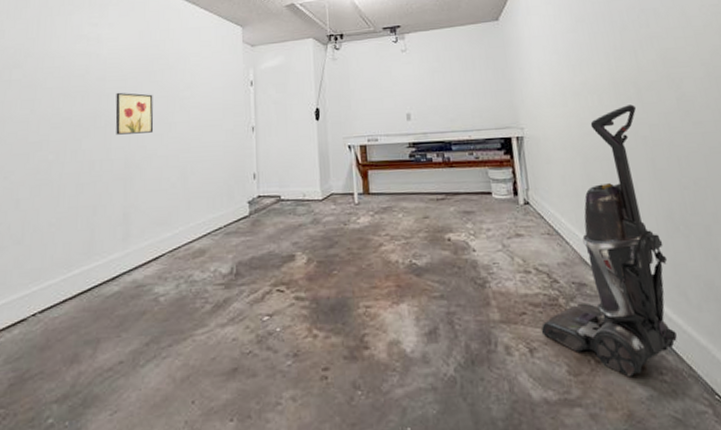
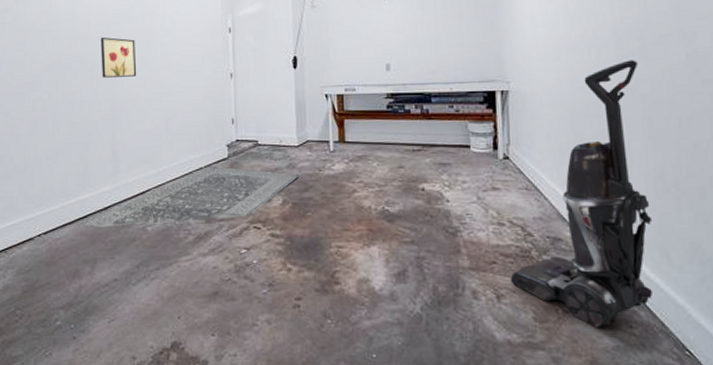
rug: none [86,224,324,302] -> present [82,165,300,228]

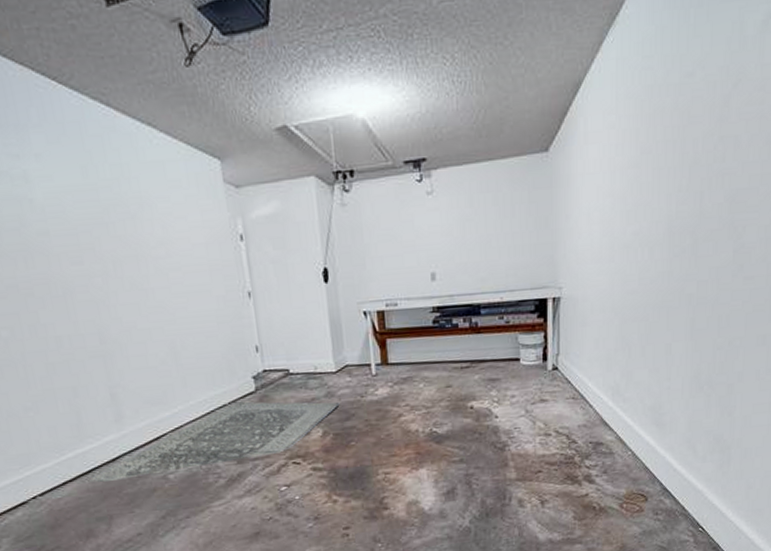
wall art: present [100,36,137,78] -> none [68,251,127,305]
vacuum cleaner: present [510,60,653,328] -> none [554,258,689,519]

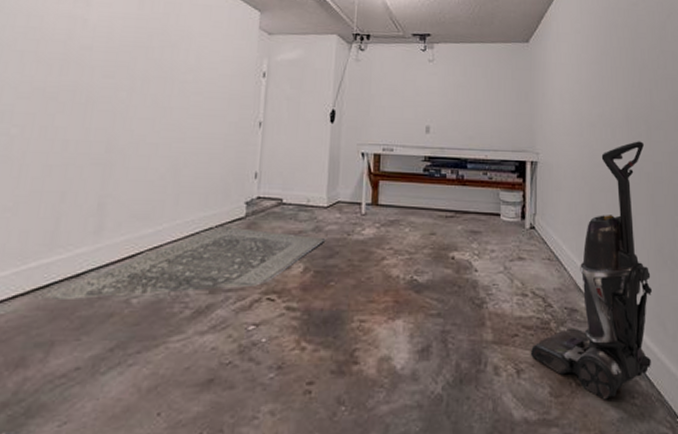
vacuum cleaner: none [554,258,689,519] -> present [530,141,653,400]

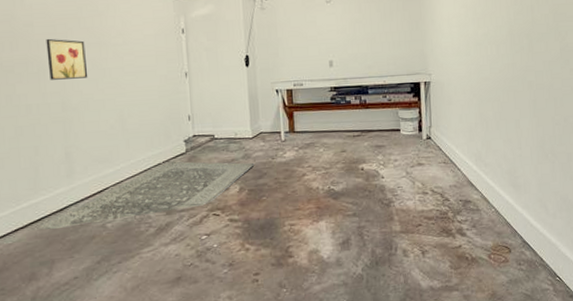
wall art: none [98,65,148,116] -> present [46,38,88,80]
vacuum cleaner: present [530,141,653,400] -> none [432,54,536,268]

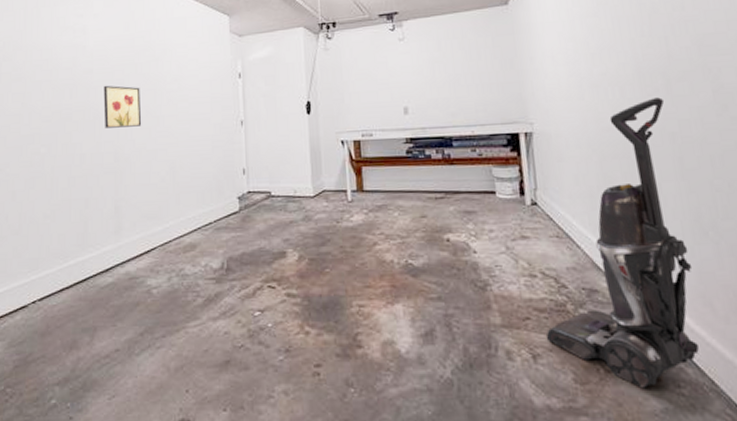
rug: present [37,160,255,230] -> none [82,219,316,293]
vacuum cleaner: none [432,54,536,268] -> present [545,97,699,389]

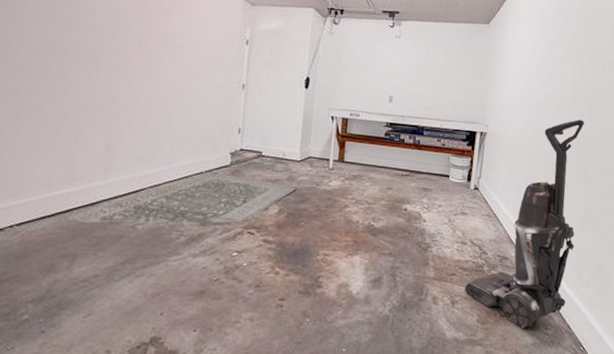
rug: none [82,219,316,293] -> present [64,170,298,223]
wall art: present [103,85,142,128] -> none [103,27,145,74]

